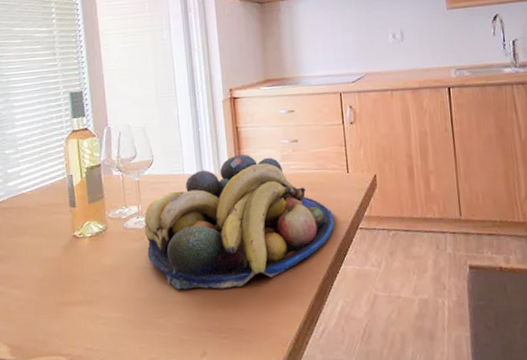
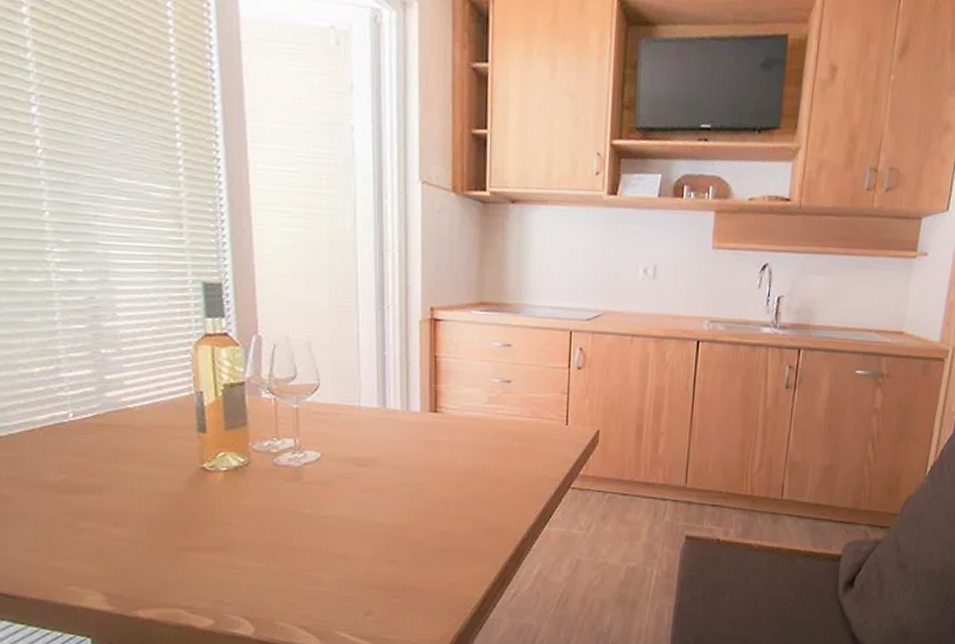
fruit bowl: present [144,154,335,290] -> none [301,389,544,543]

